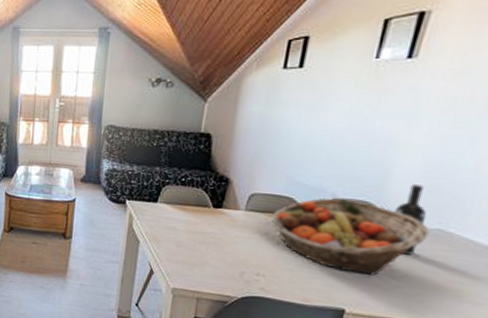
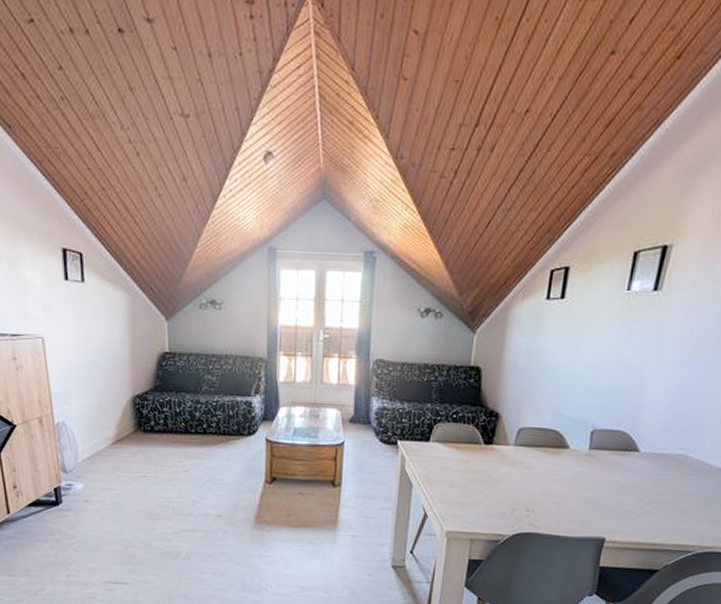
fruit basket: present [271,198,430,275] -> none [538,429,674,503]
wine bottle: present [394,184,427,255] -> none [645,413,672,481]

